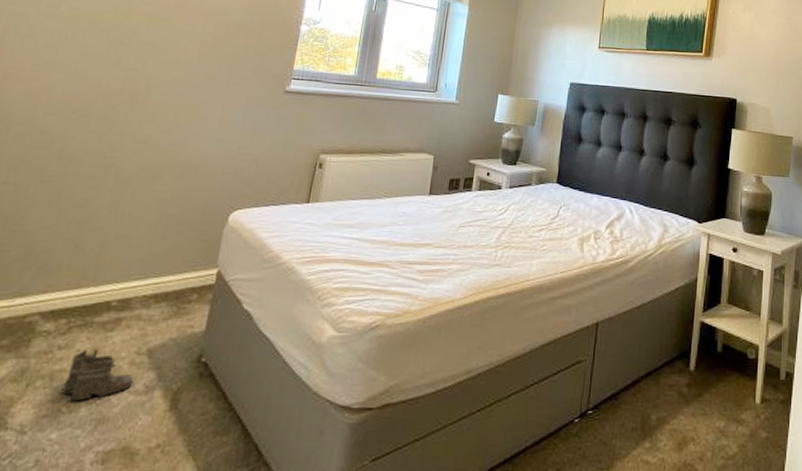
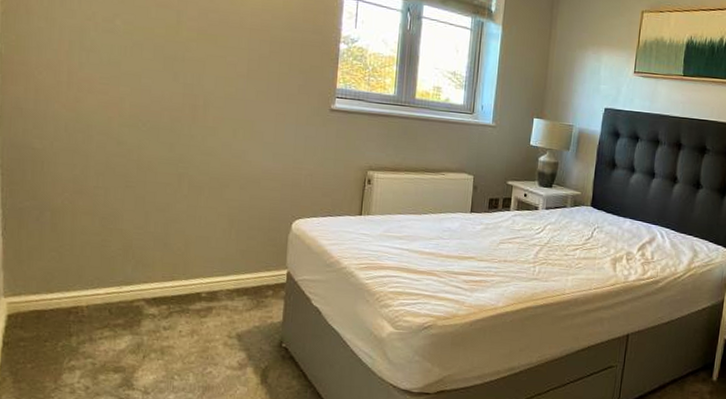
boots: present [60,349,134,402] -> none [170,331,229,372]

